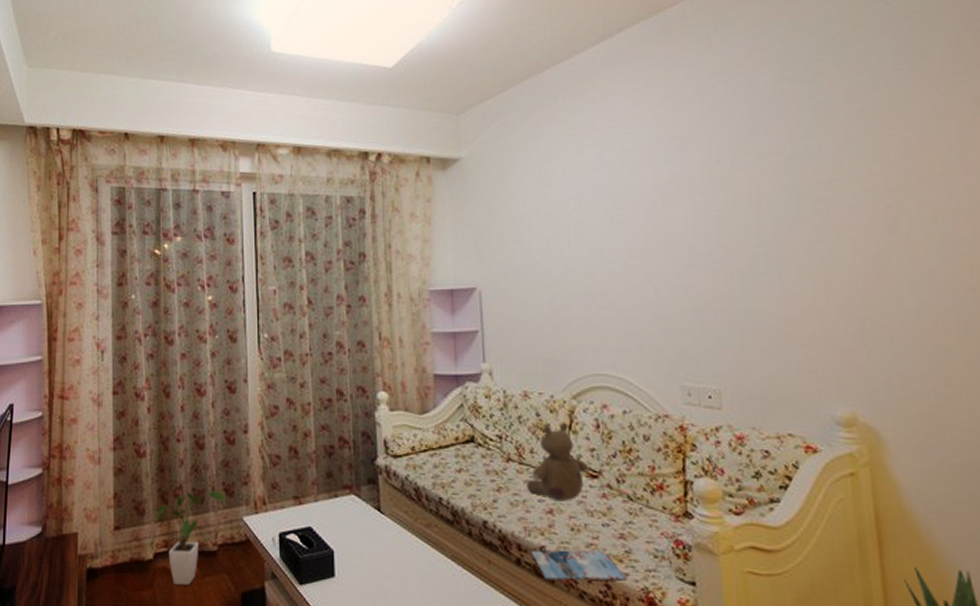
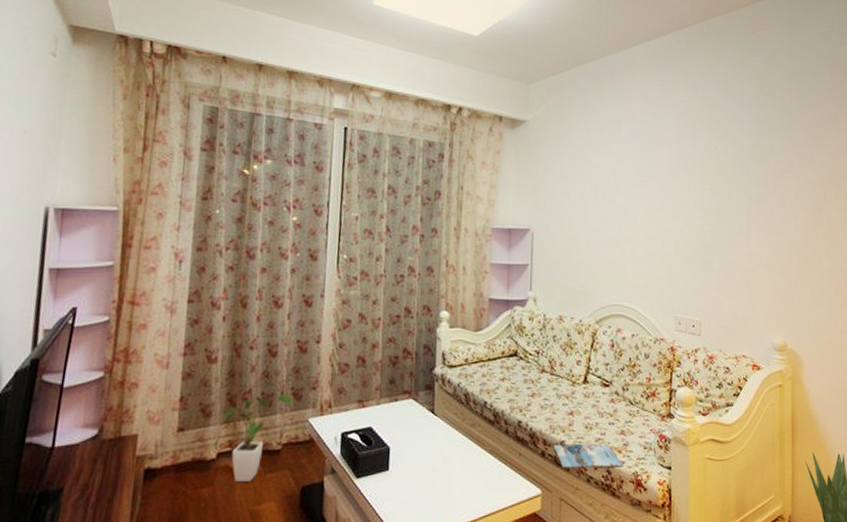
stuffed bear: present [526,422,589,502] -> none [555,341,603,405]

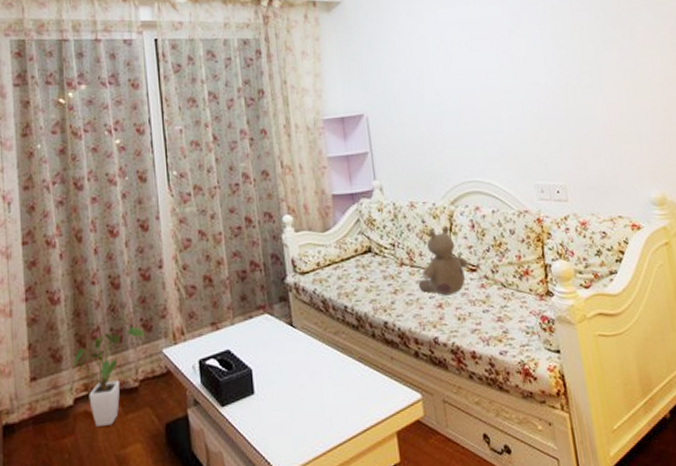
magazine: present [553,443,622,469] -> none [426,333,505,368]
stuffed bear: none [555,341,603,405] -> present [418,225,469,296]

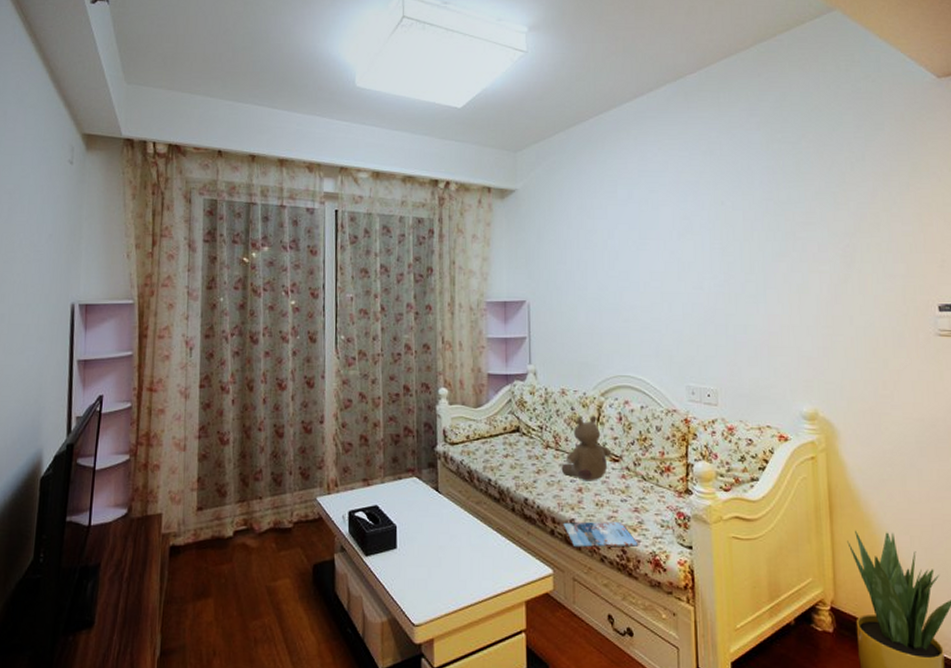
house plant: present [74,325,144,427] -> none [237,472,302,559]
magazine: none [426,333,505,368] -> present [563,521,638,548]

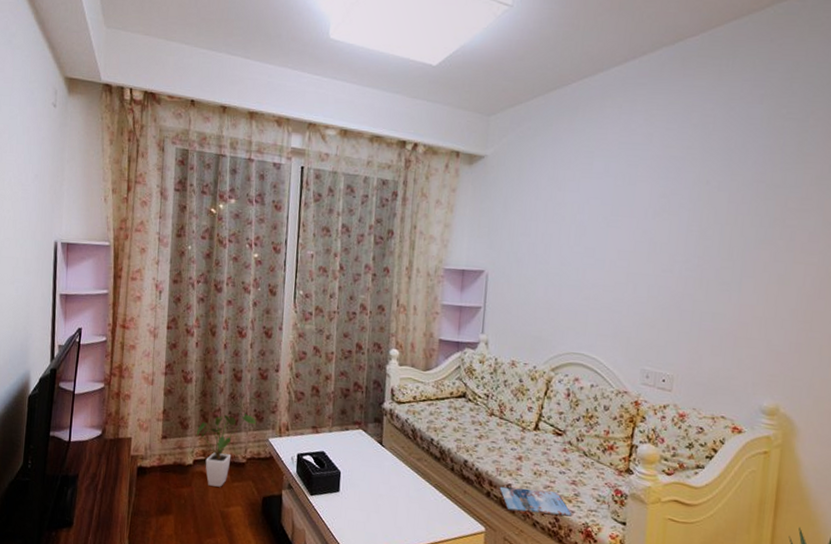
house plant: none [237,472,302,559] -> present [197,413,256,487]
stuffed bear: present [561,415,612,481] -> none [503,388,556,452]

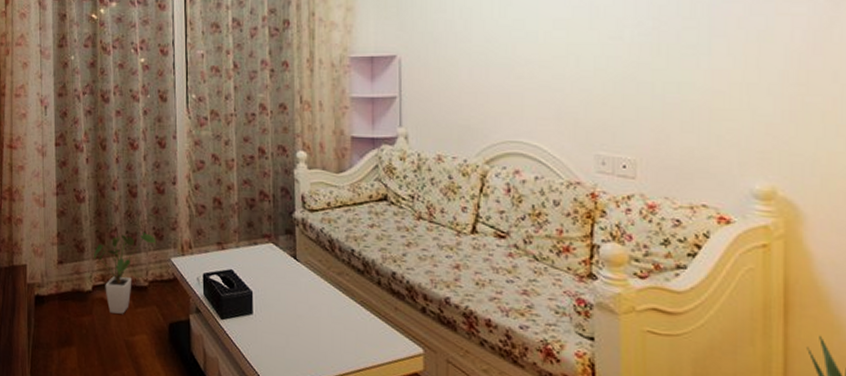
magazine: present [499,486,571,517] -> none [436,300,525,333]

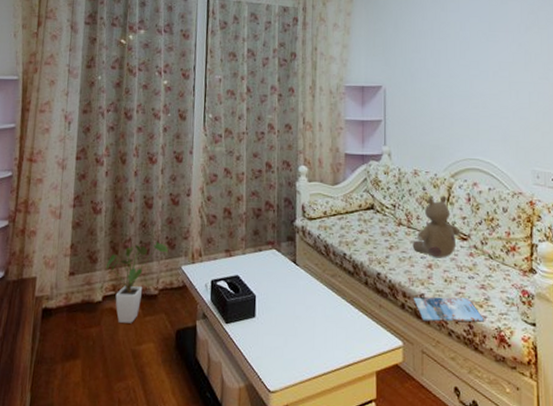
stuffed bear: none [435,185,497,258] -> present [412,195,461,258]
magazine: none [436,300,525,333] -> present [413,297,484,322]

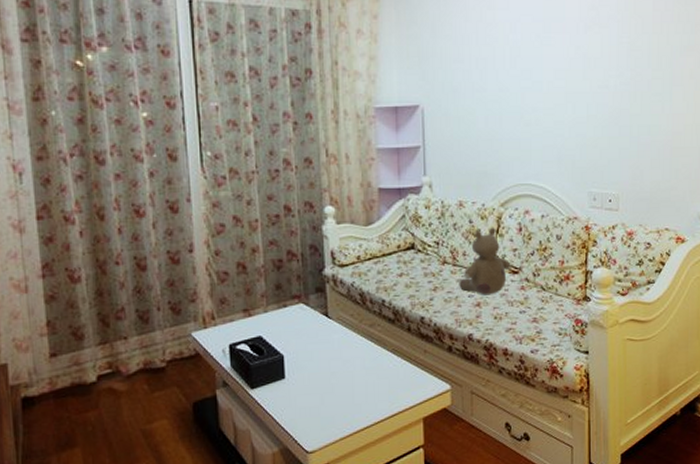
house plant: present [106,241,168,323] -> none [97,307,172,403]
magazine: present [413,297,484,322] -> none [460,332,536,362]

